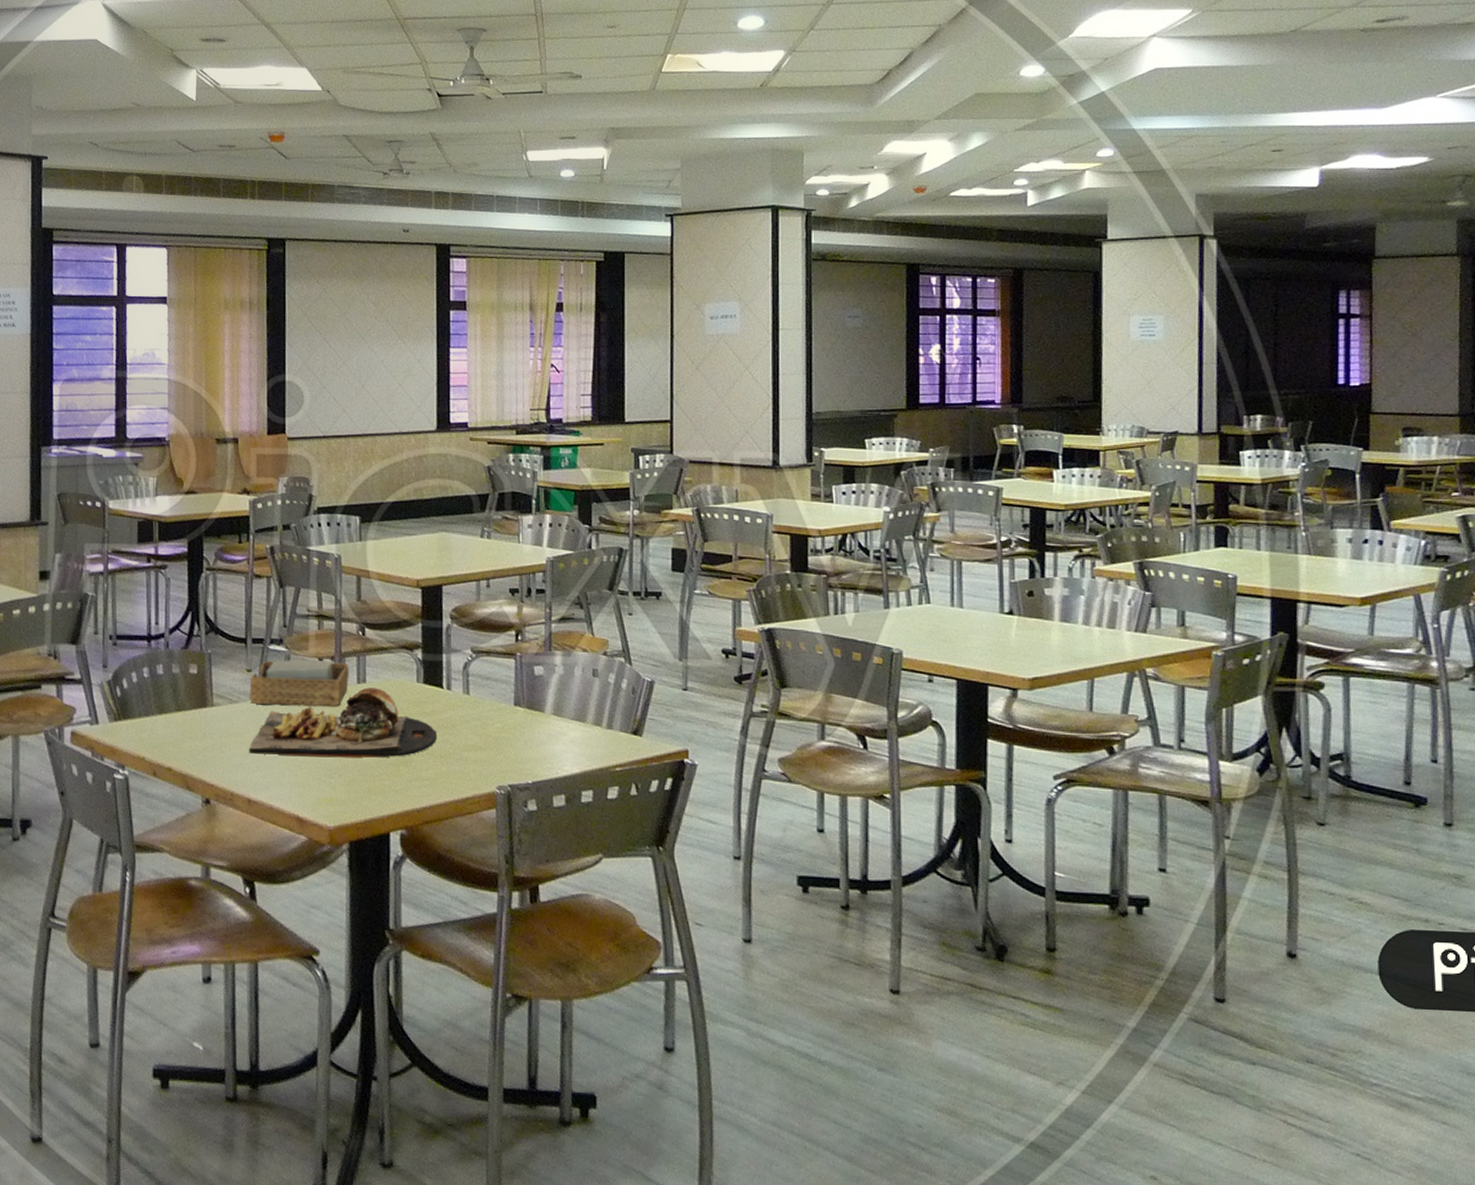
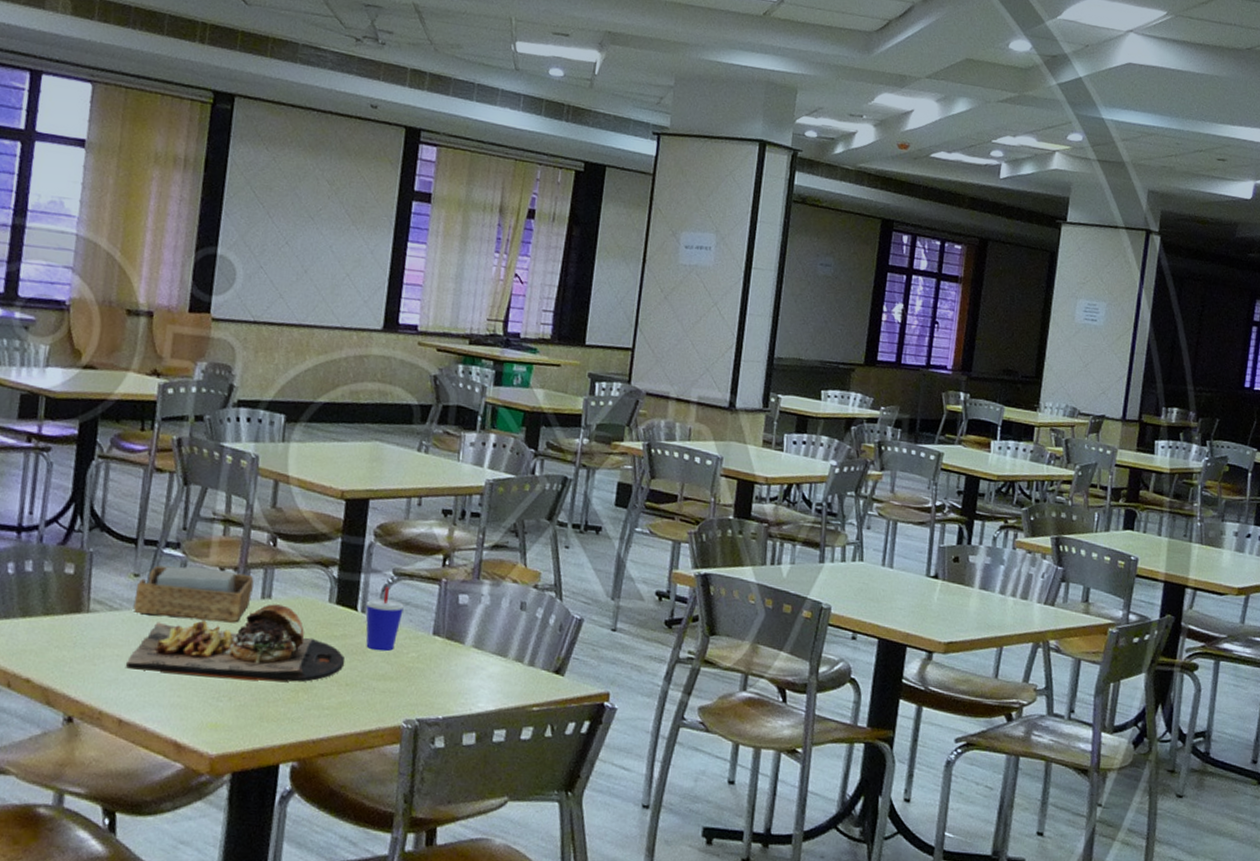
beverage cup: none [450,664,485,724] -> present [365,586,404,652]

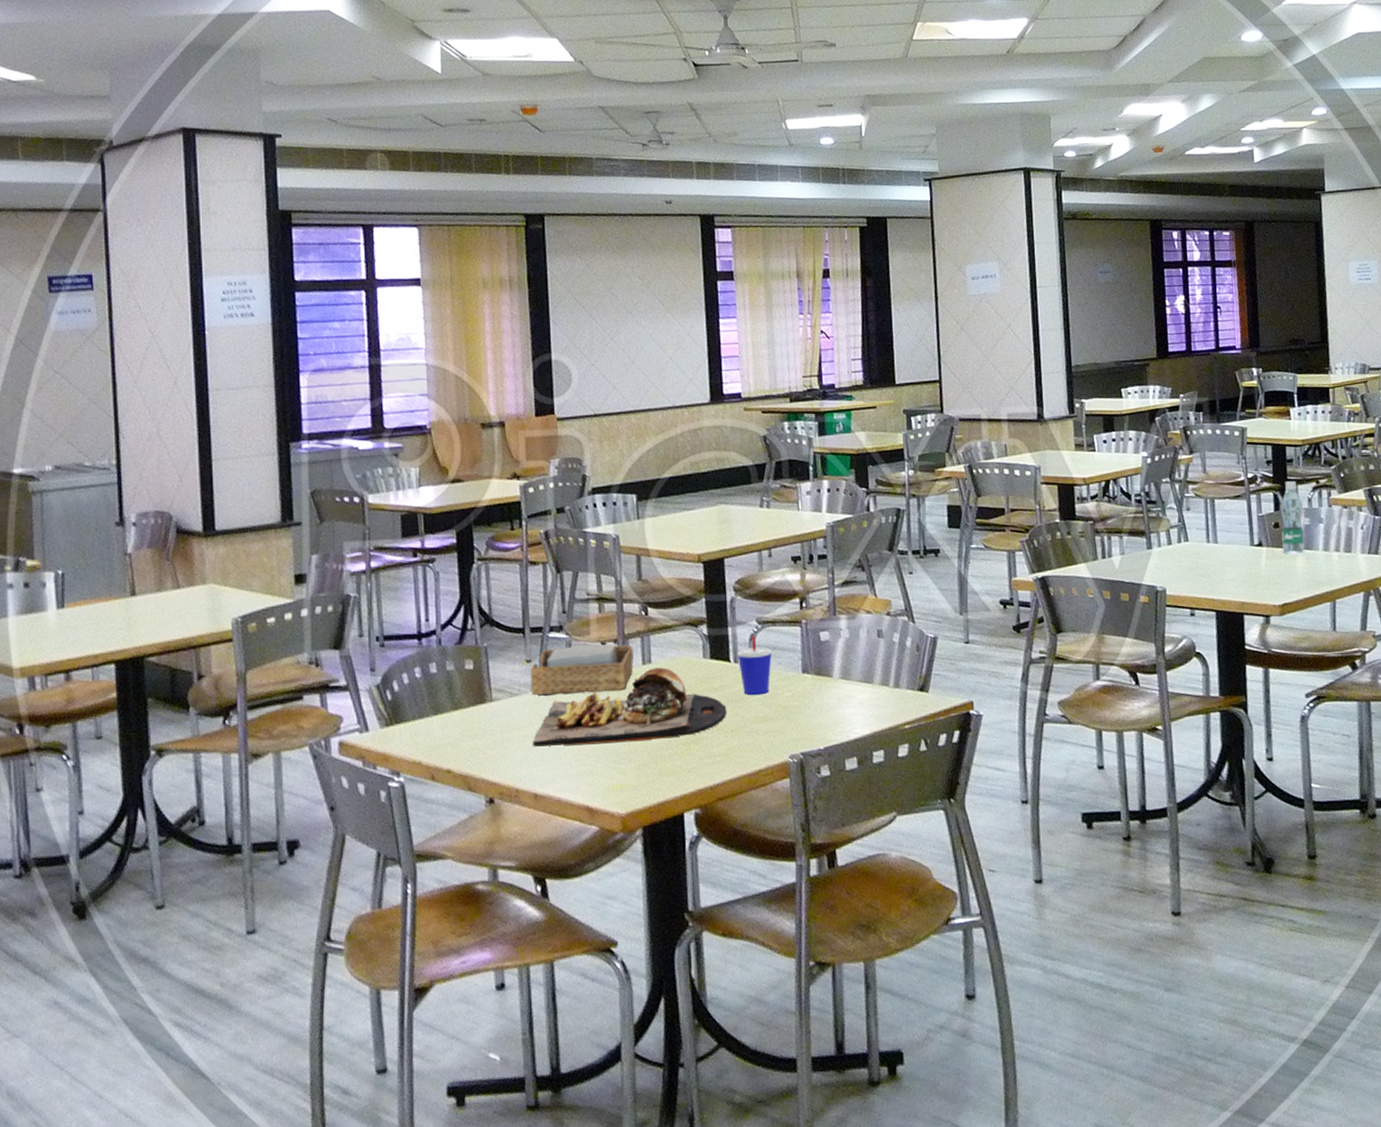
bottle: none [958,516,987,594] -> present [1280,481,1305,556]

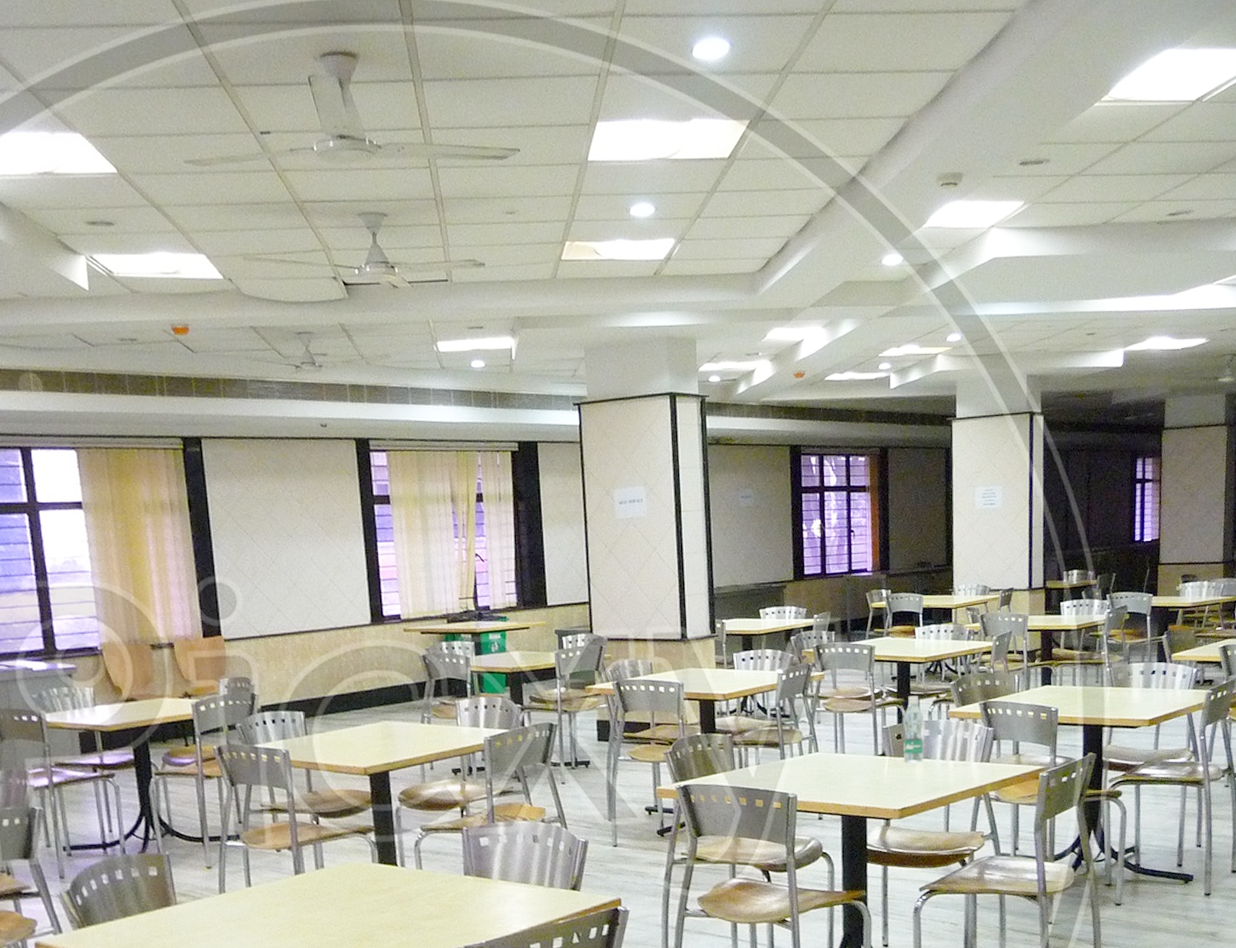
napkin holder: present [530,644,634,696] -> none [211,851,308,899]
food tray: present [532,667,726,747] -> none [216,871,395,945]
beverage cup: present [737,635,772,696] -> none [403,842,436,896]

